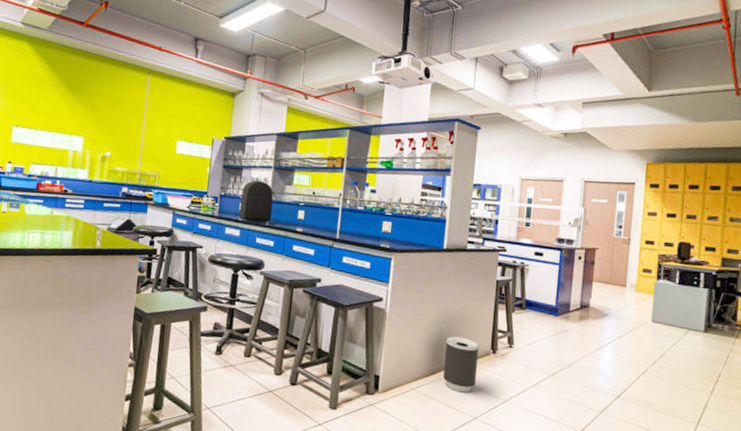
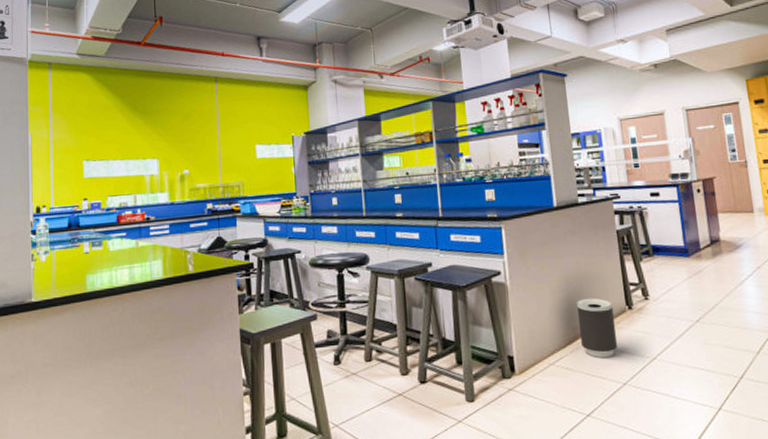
backpack: present [238,177,273,224] -> none [332,168,368,217]

